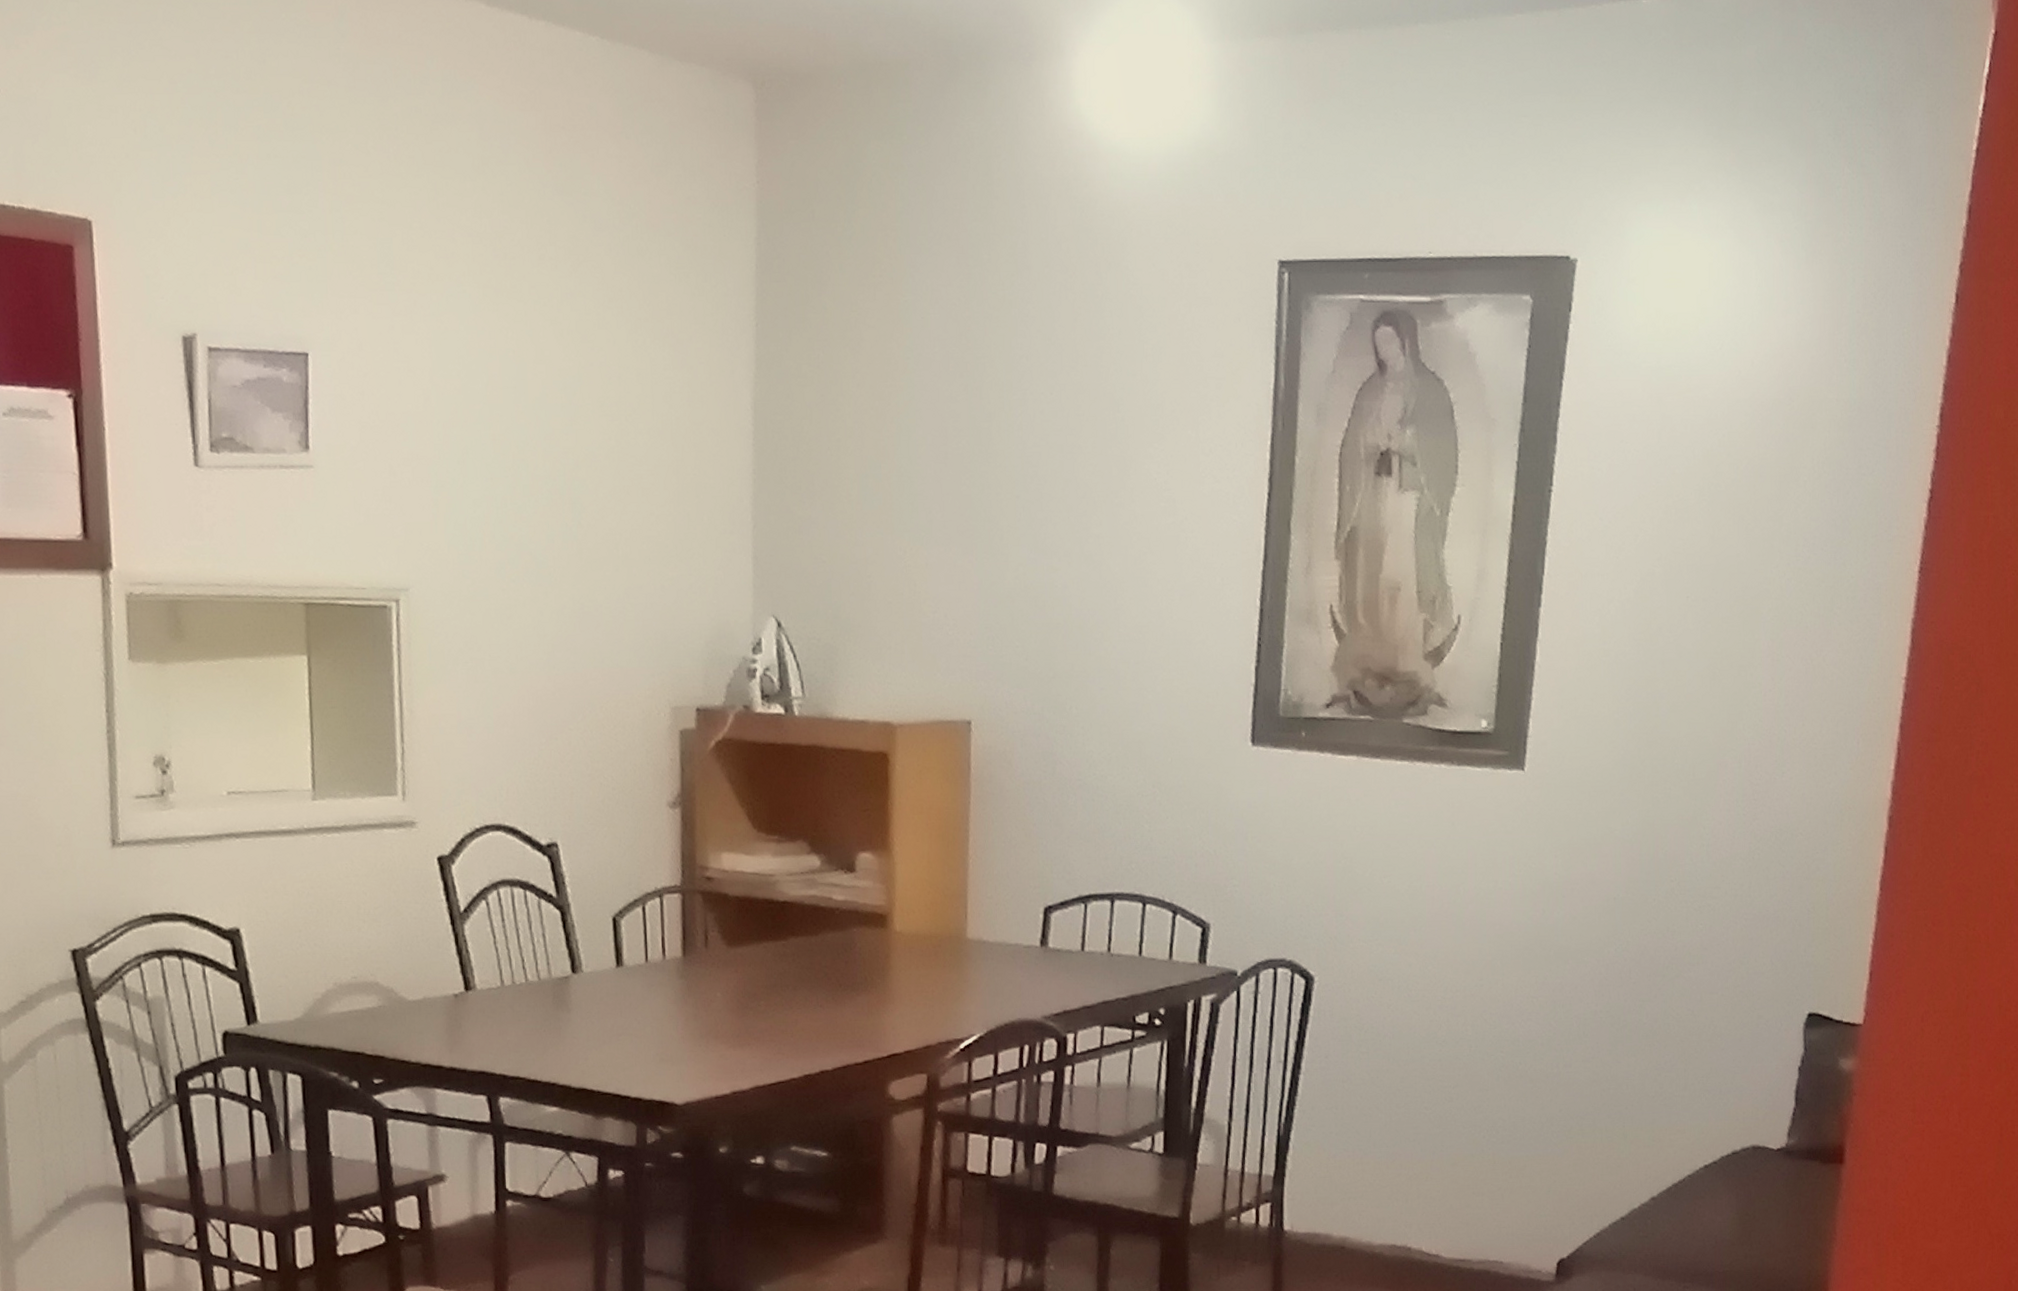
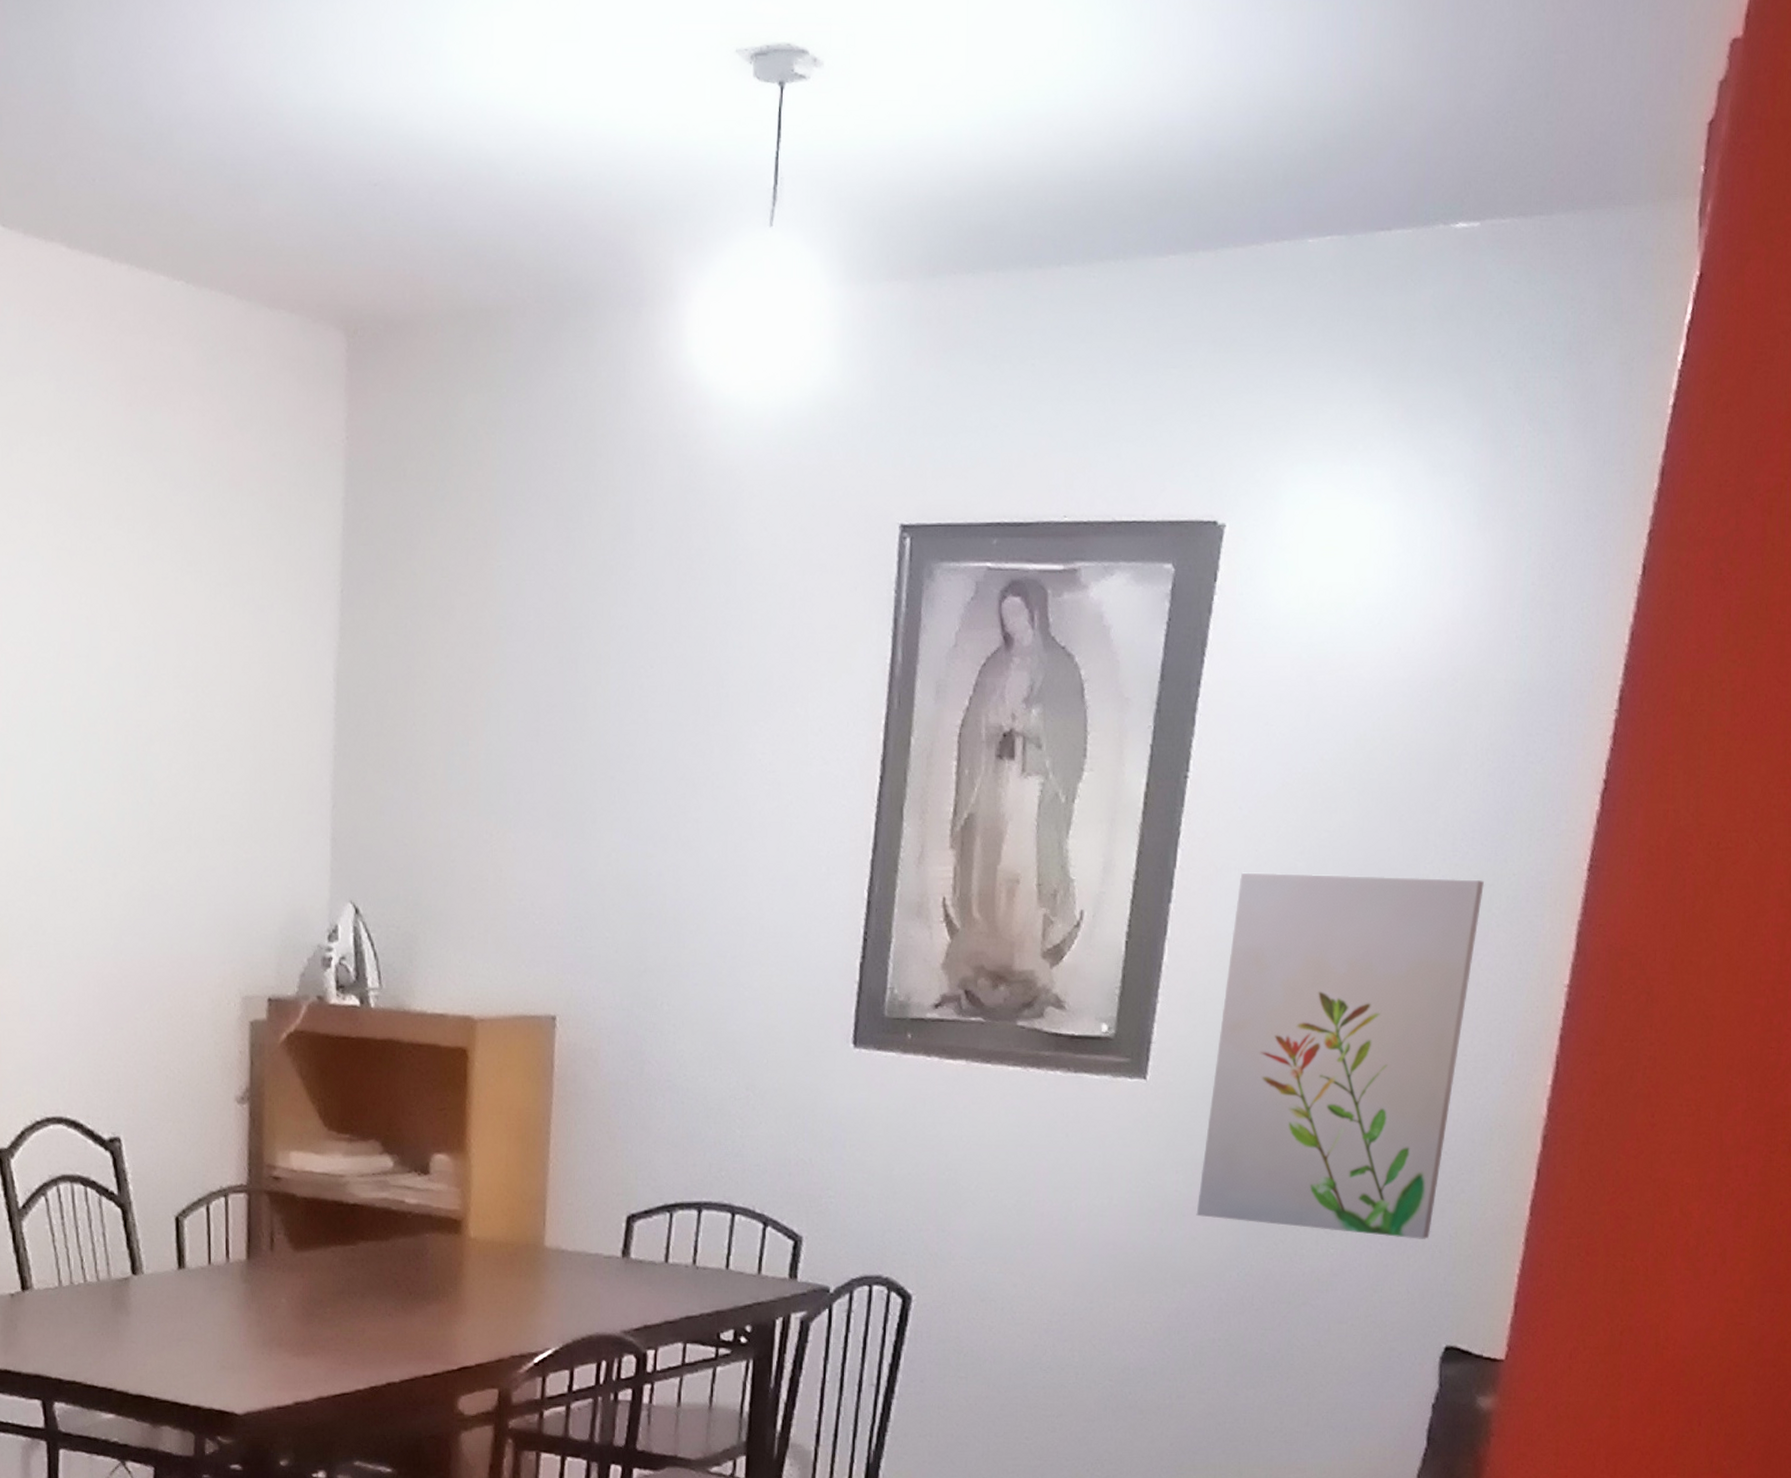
wall art: none [1575,578,1825,914] -> present [1196,872,1484,1239]

